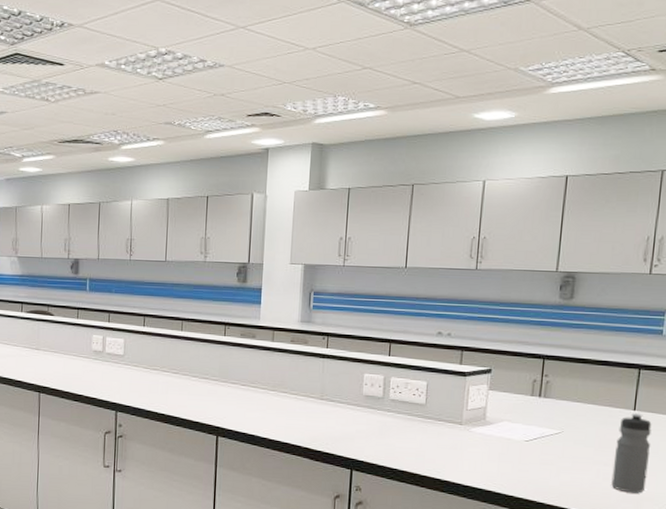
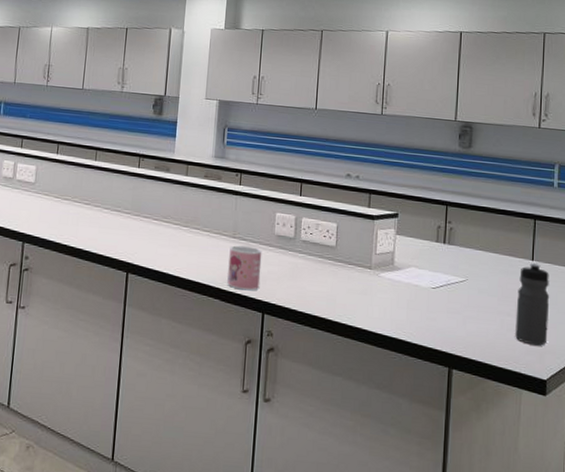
mug: none [315,406,350,449] -> present [227,245,262,291]

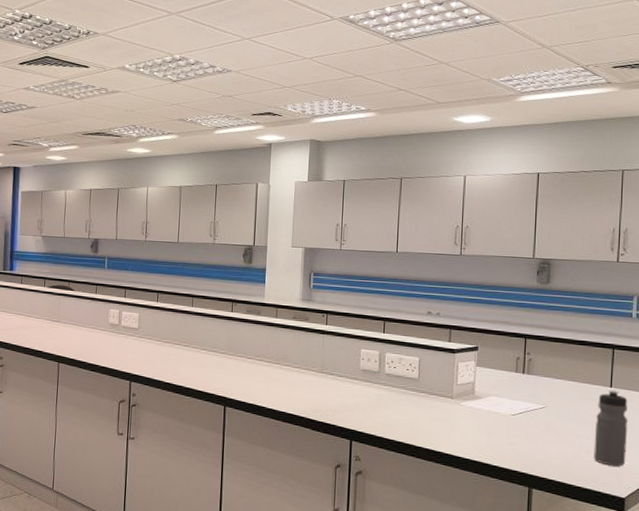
mug: present [227,245,262,291] -> none [317,379,349,420]

